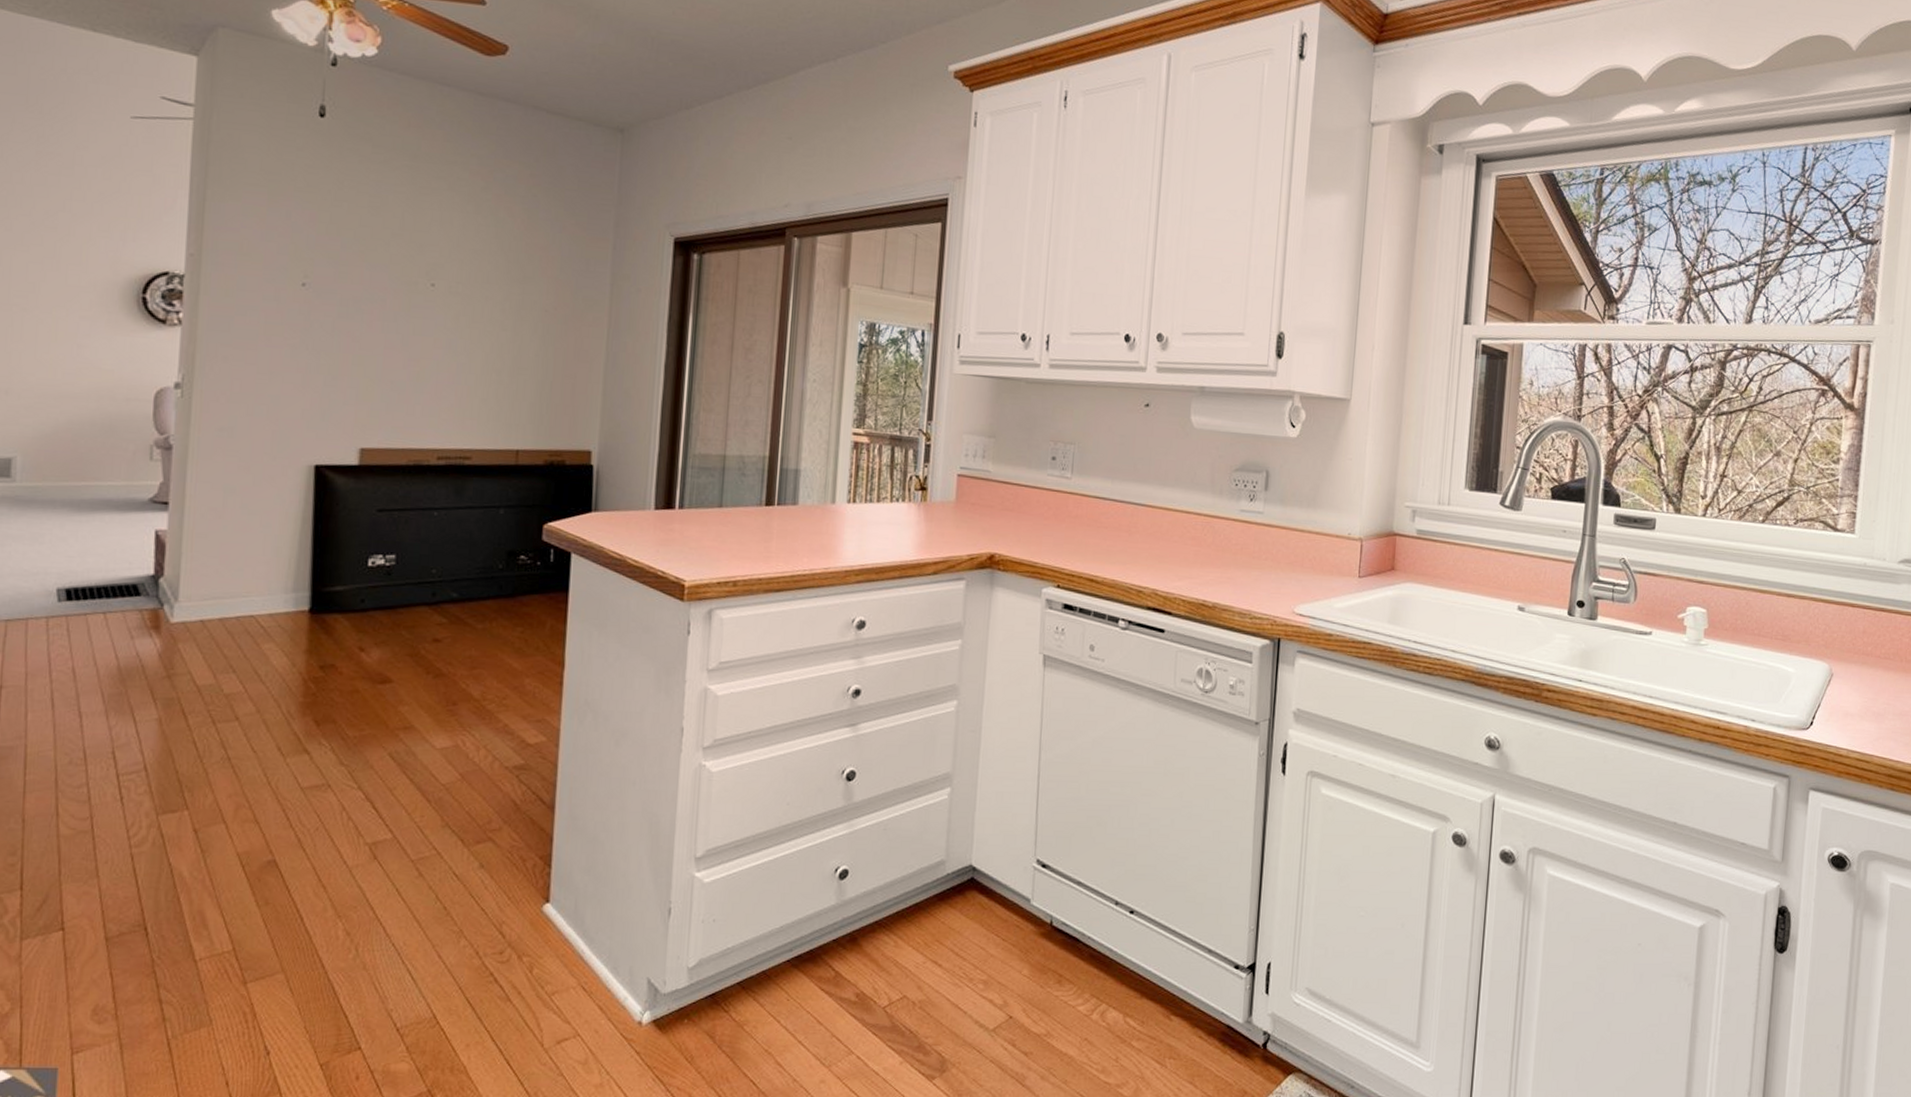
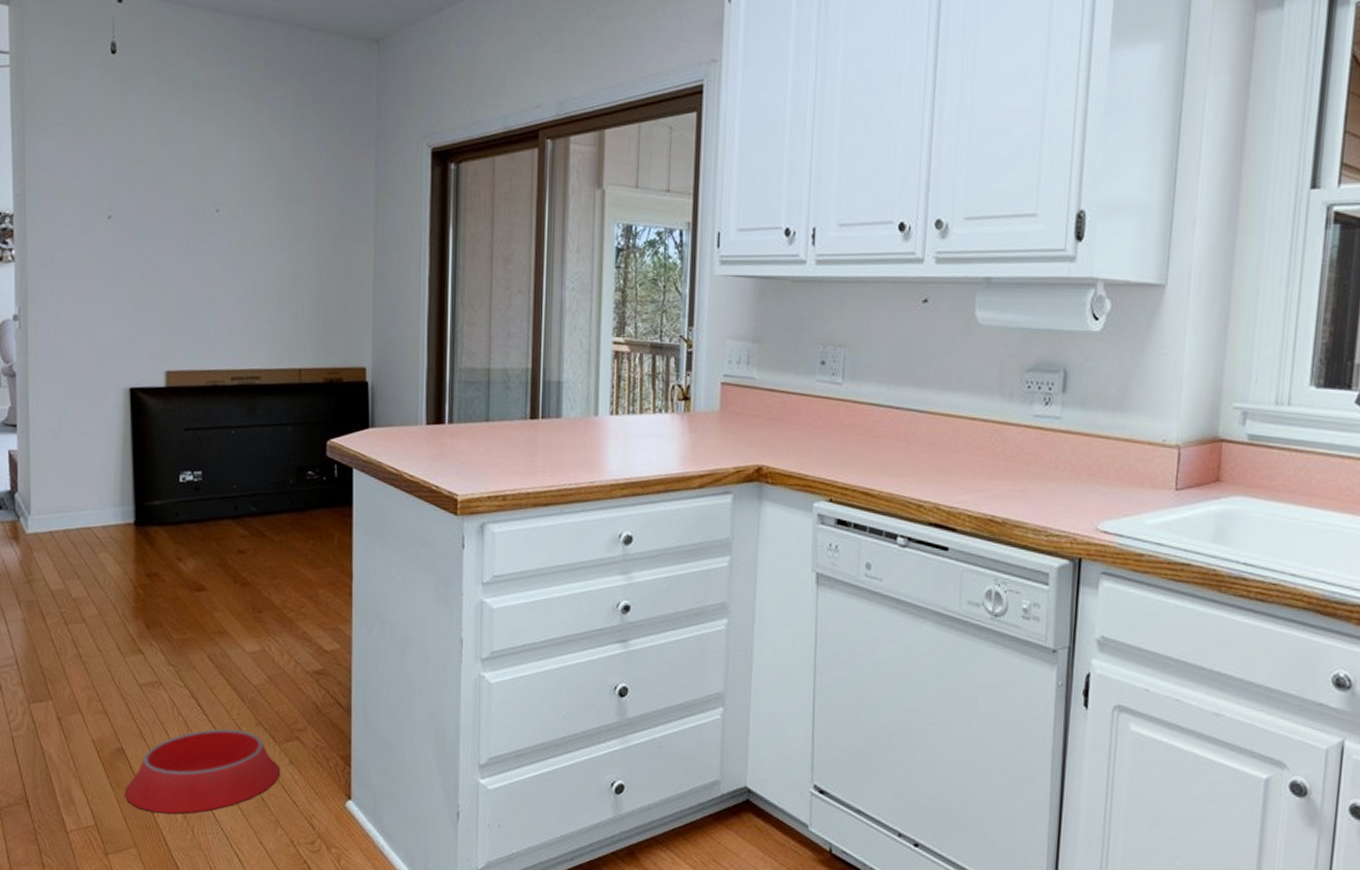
pet bowl: none [274,833,468,931] -> present [125,729,281,814]

